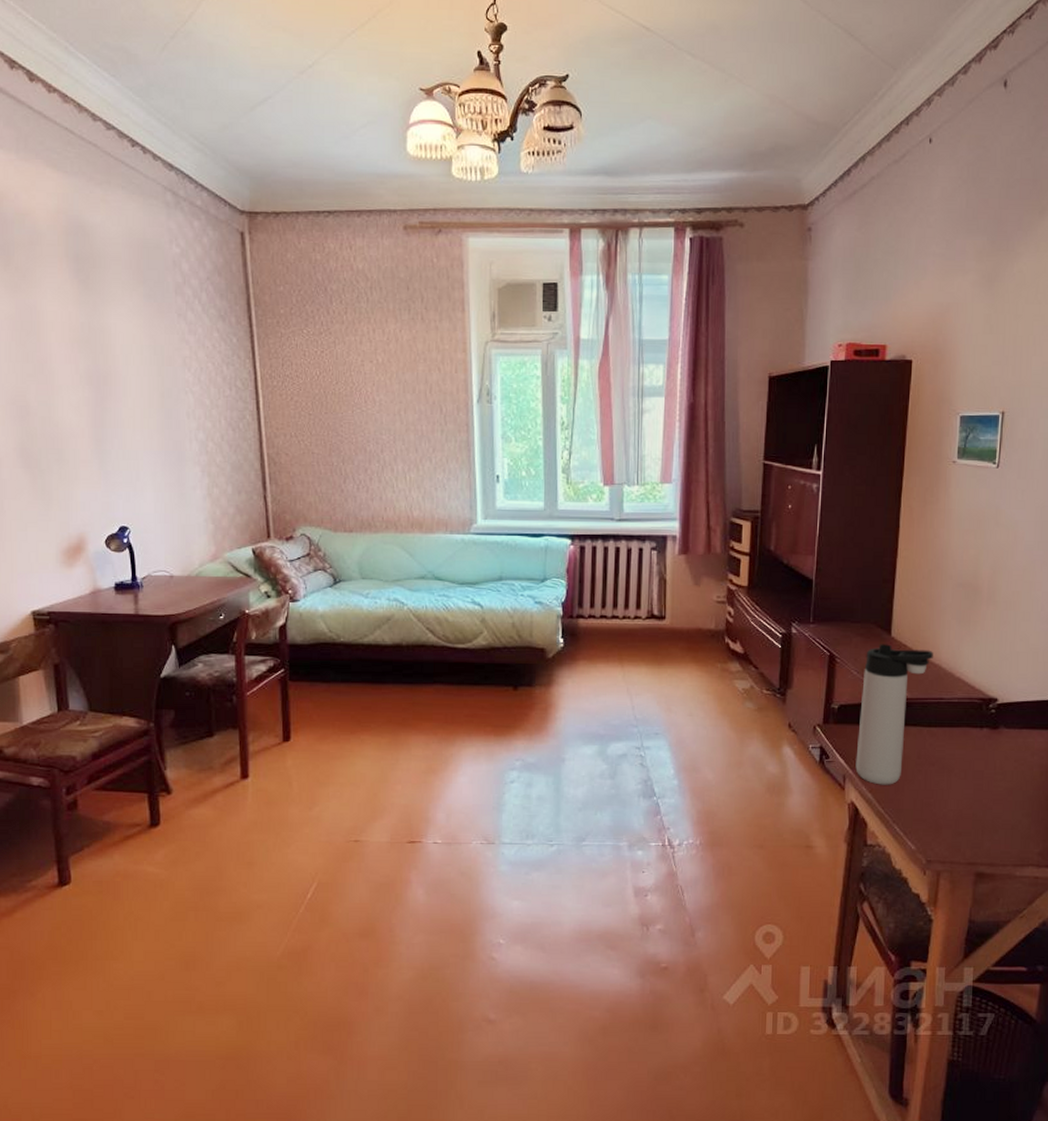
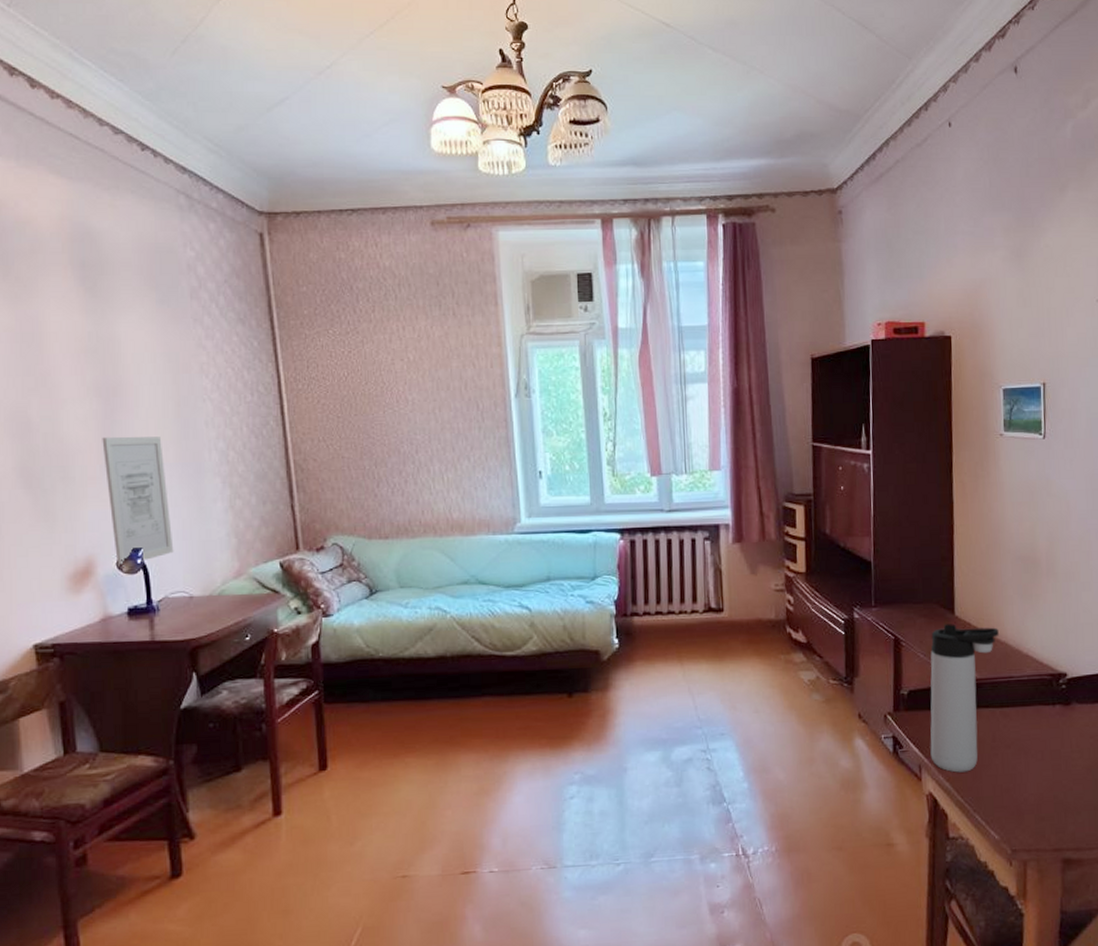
wall art: none [93,423,157,545] -> present [102,436,174,567]

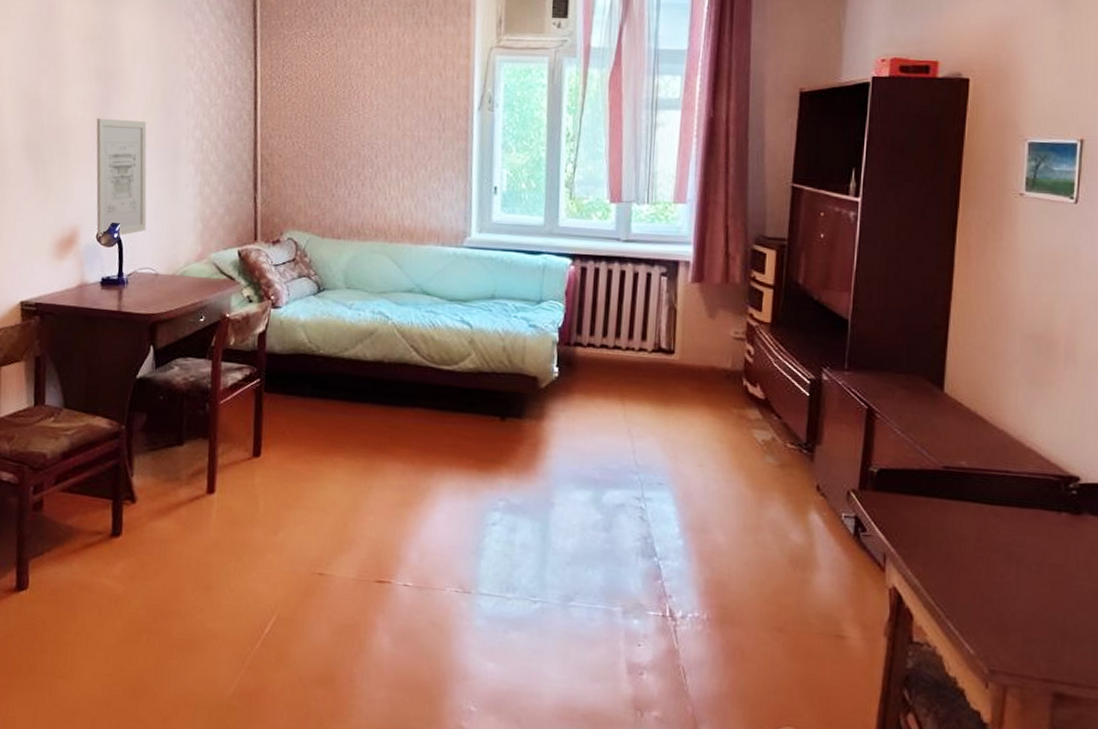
thermos bottle: present [930,624,999,773] -> none [899,400,997,571]

